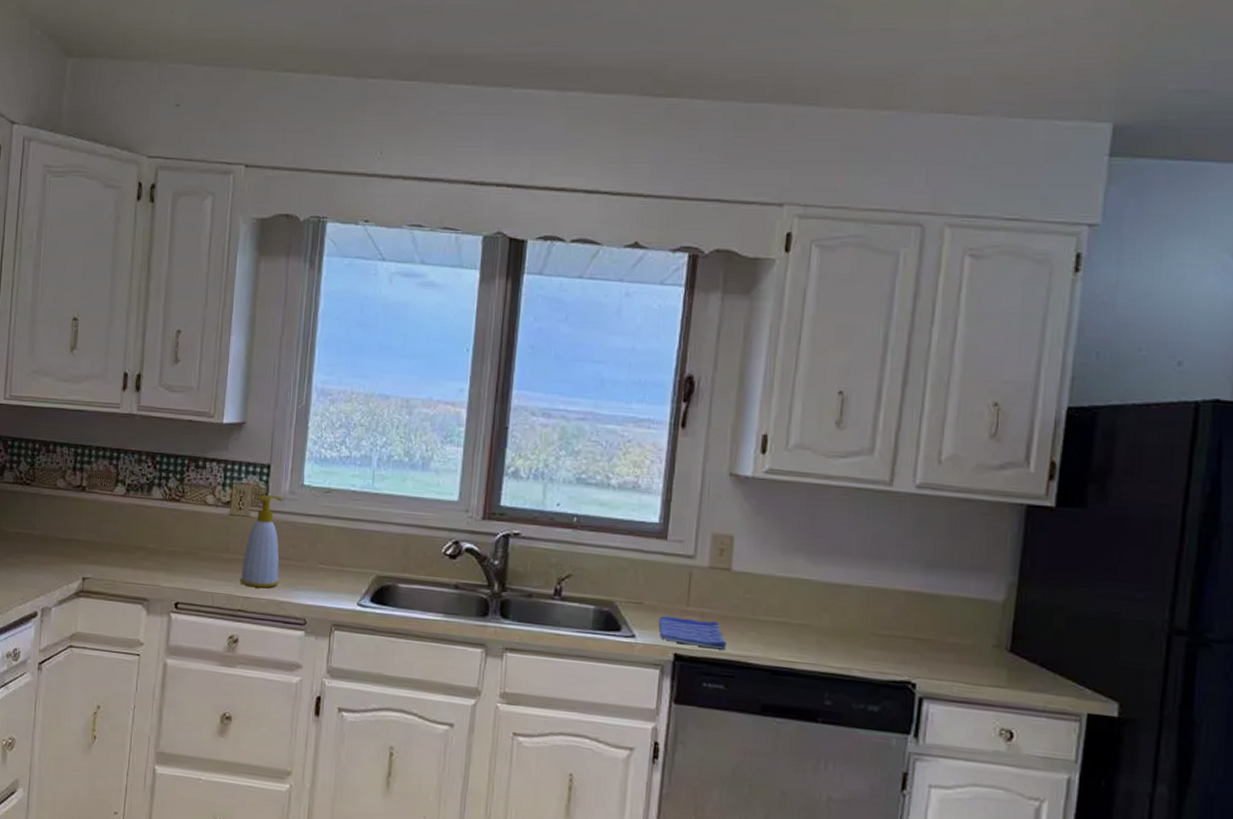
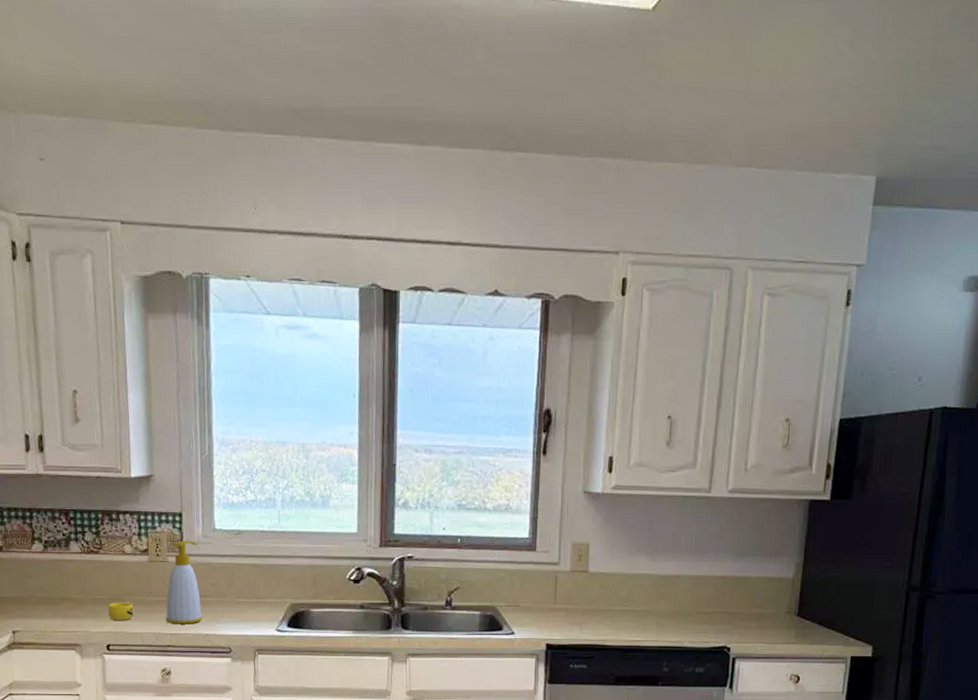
cup: none [181,556,209,577] -> present [108,602,134,620]
dish towel: present [659,616,726,650] -> none [533,614,587,637]

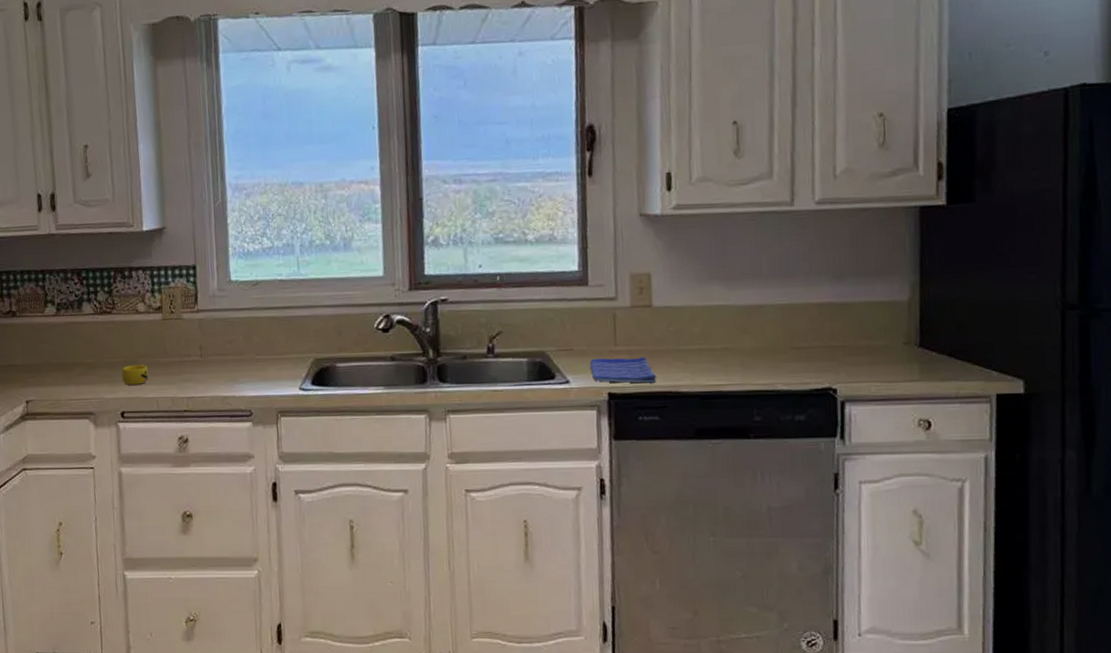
soap bottle: present [165,540,202,624] -> none [181,294,220,387]
dish towel: none [533,614,587,637] -> present [590,357,656,383]

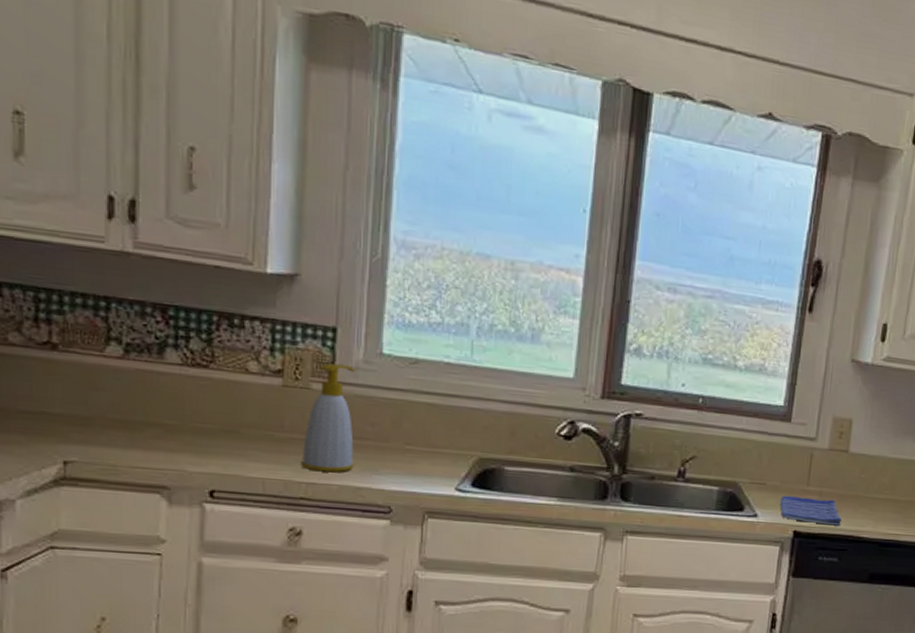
cup: present [122,364,149,385] -> none [216,435,256,460]
soap bottle: none [181,294,220,387] -> present [301,363,356,473]

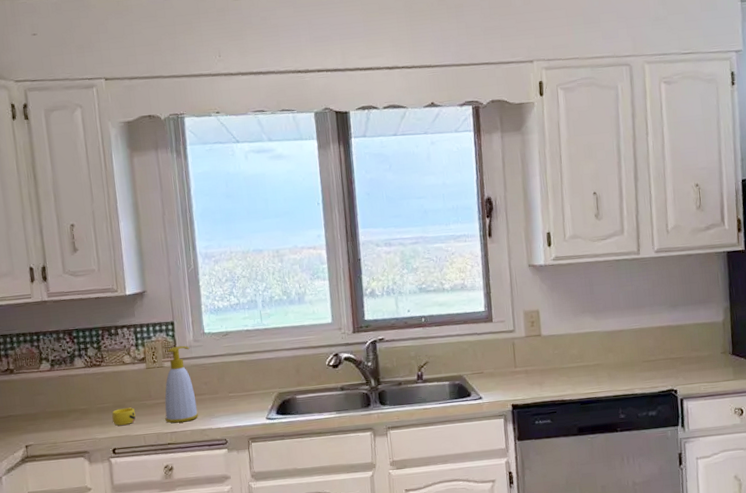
cup: none [216,435,256,460] -> present [112,407,136,426]
dish towel: present [780,496,841,526] -> none [497,374,547,397]

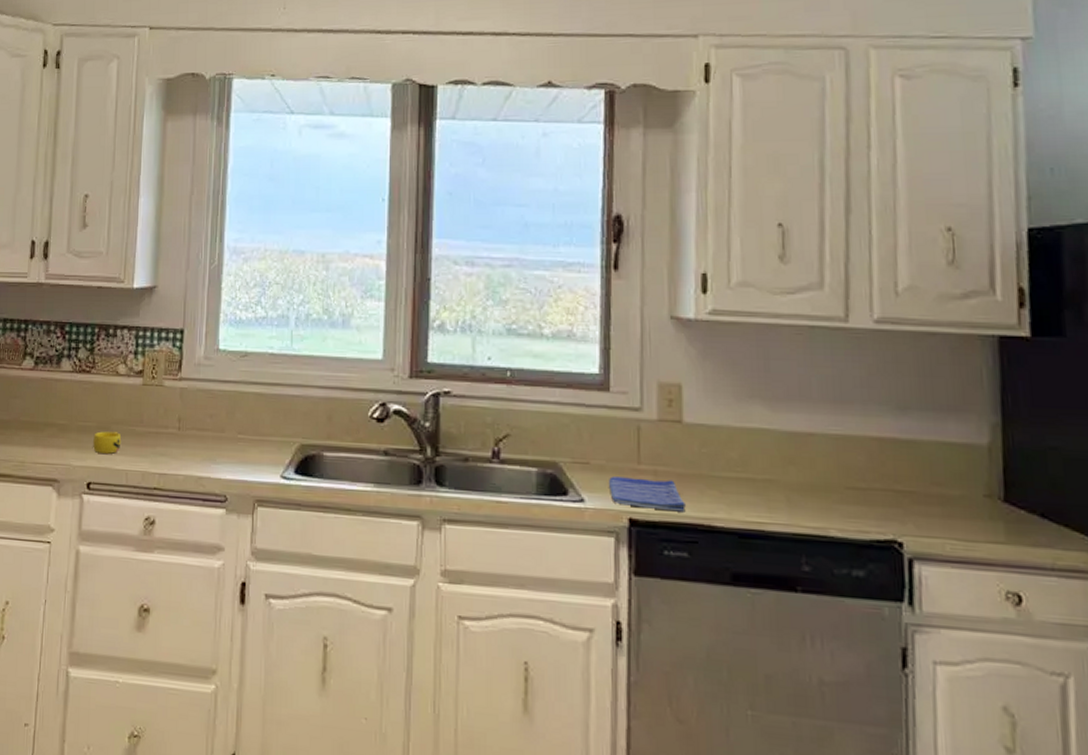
soap bottle: present [165,345,198,424] -> none [155,361,198,463]
dish towel: none [497,374,547,397] -> present [609,476,686,512]

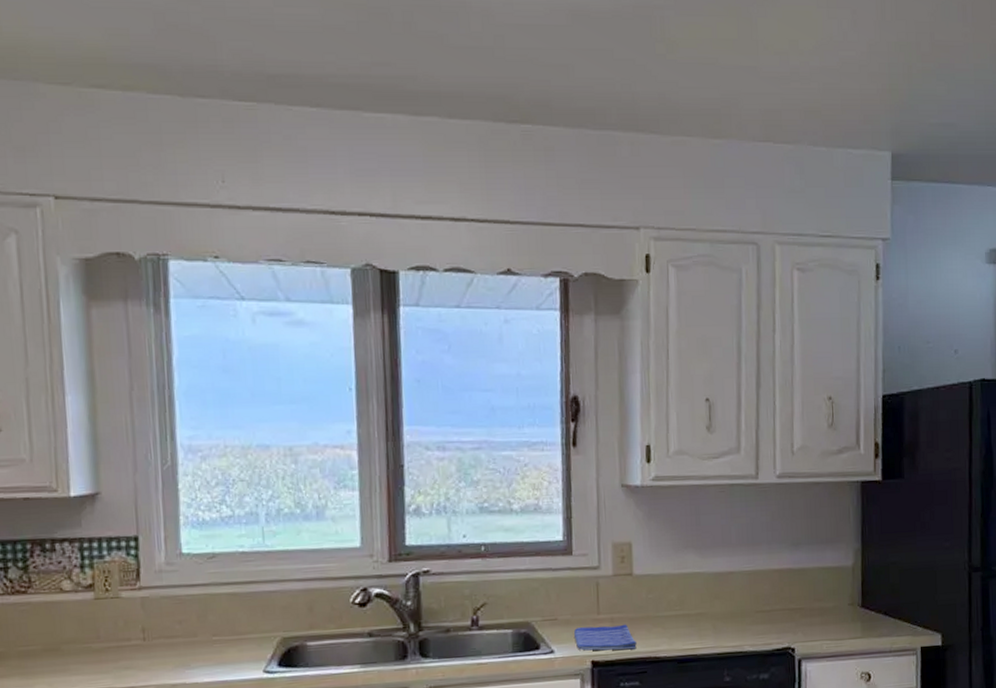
cup: present [93,431,122,454] -> none [40,652,76,677]

